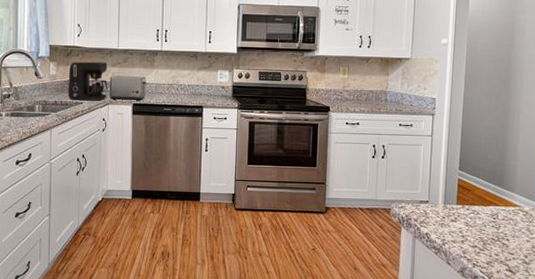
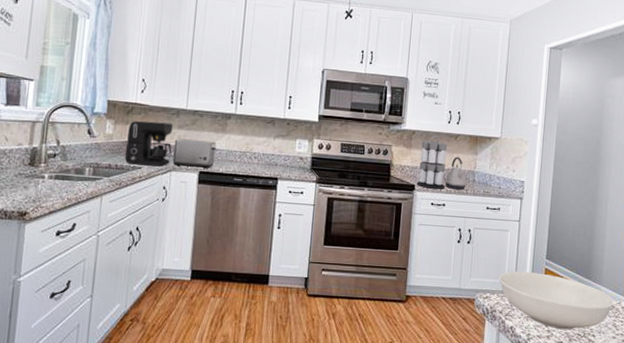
spice rack: none [332,59,360,110] -> present [417,135,448,190]
kettle: none [358,78,379,110] -> present [445,156,466,191]
bowl: none [413,182,528,235] -> present [499,271,614,330]

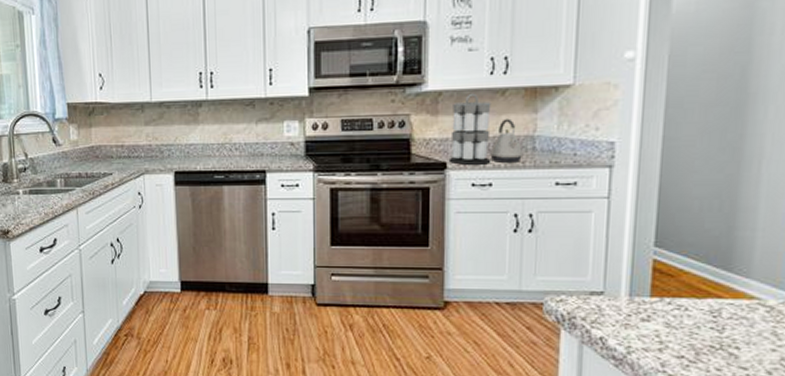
coffee maker: present [124,121,173,167] -> none [92,120,142,171]
toaster: present [172,139,217,168] -> none [143,135,191,167]
bowl: present [499,271,614,330] -> none [579,264,774,341]

